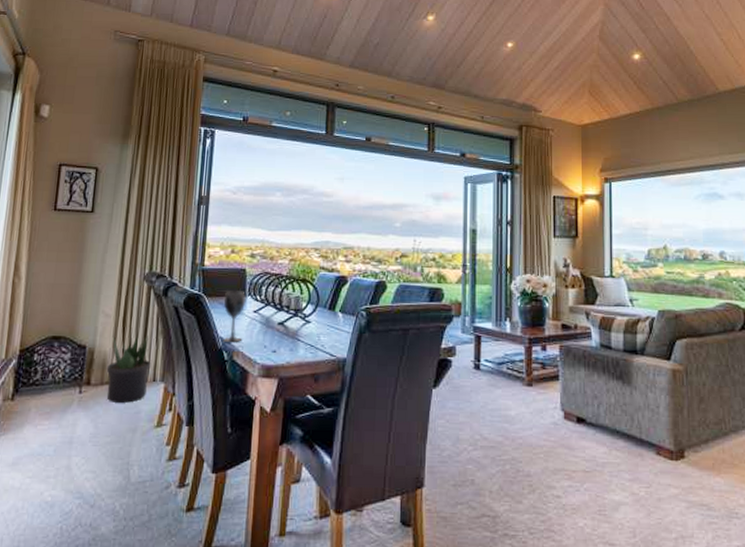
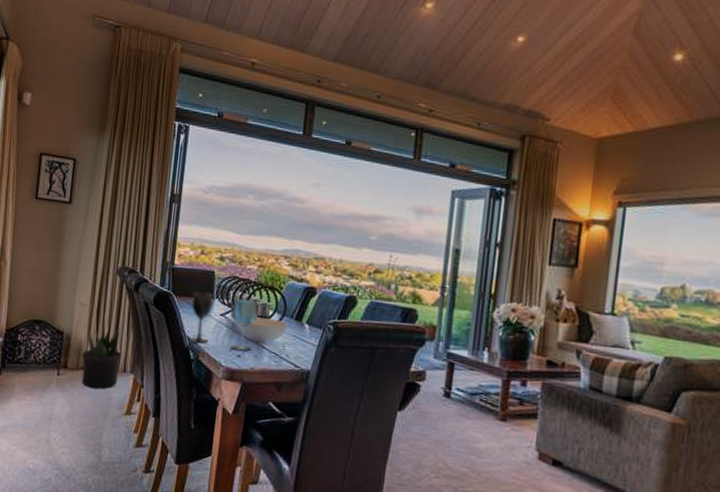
wine glass: none [264,294,291,346] -> present [229,299,258,351]
bowl: none [273,311,321,336] -> present [239,317,288,344]

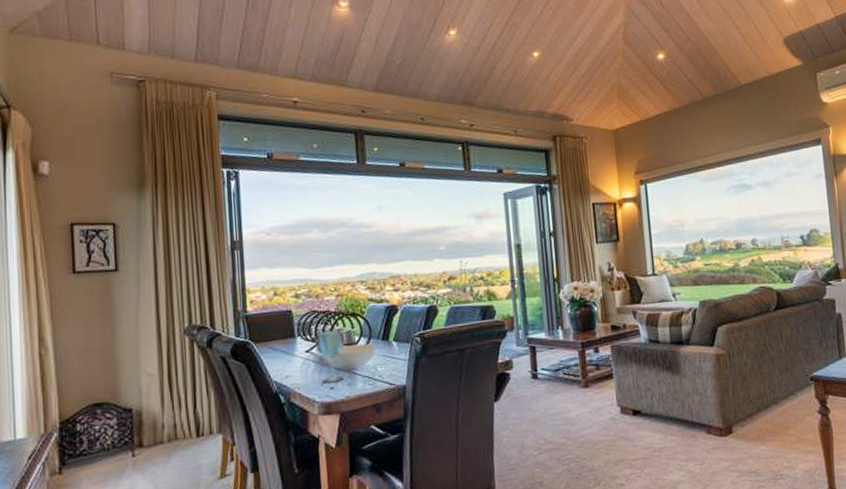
planter: present [81,325,122,389] -> none [158,390,205,461]
wine glass: present [189,291,213,343] -> none [272,331,298,385]

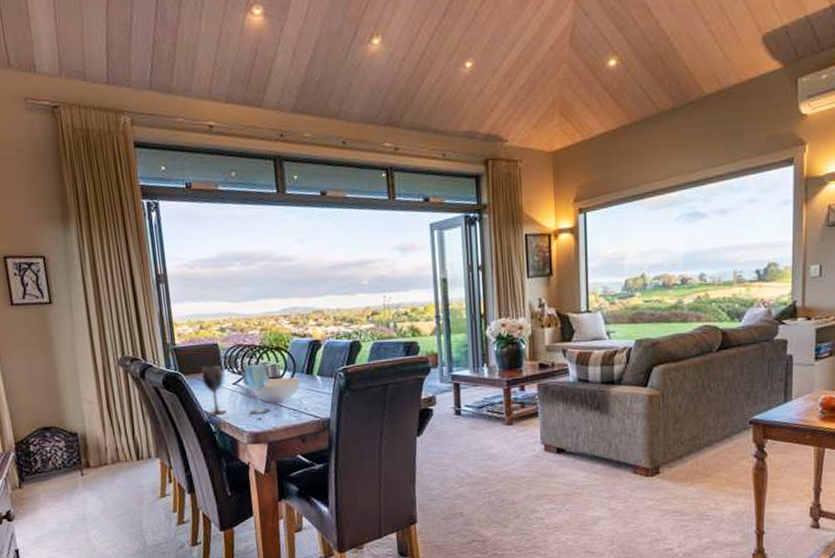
wine glass: none [272,331,298,385] -> present [201,364,227,415]

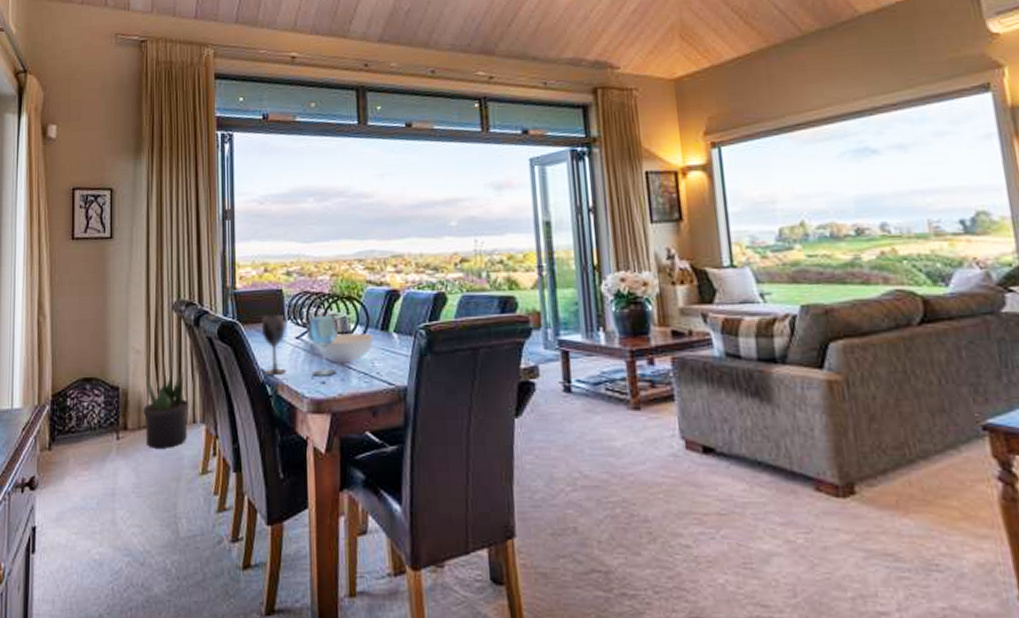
planter: none [100,417,145,481] -> present [143,372,189,448]

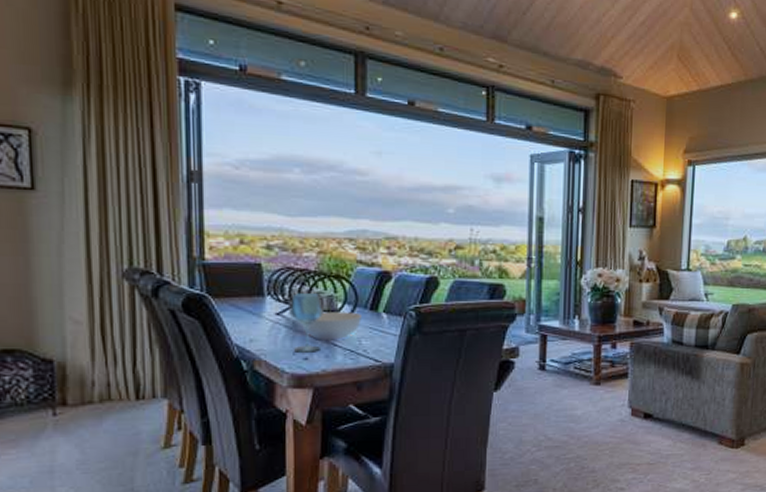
planter: present [143,372,189,448] -> none [86,345,147,424]
wine glass: present [261,313,286,374] -> none [235,288,265,350]

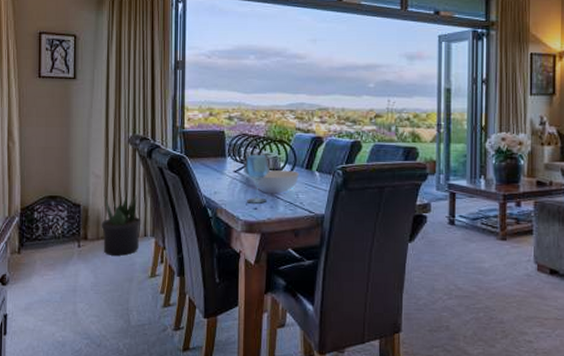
planter: none [86,345,147,424] -> present [101,195,141,256]

